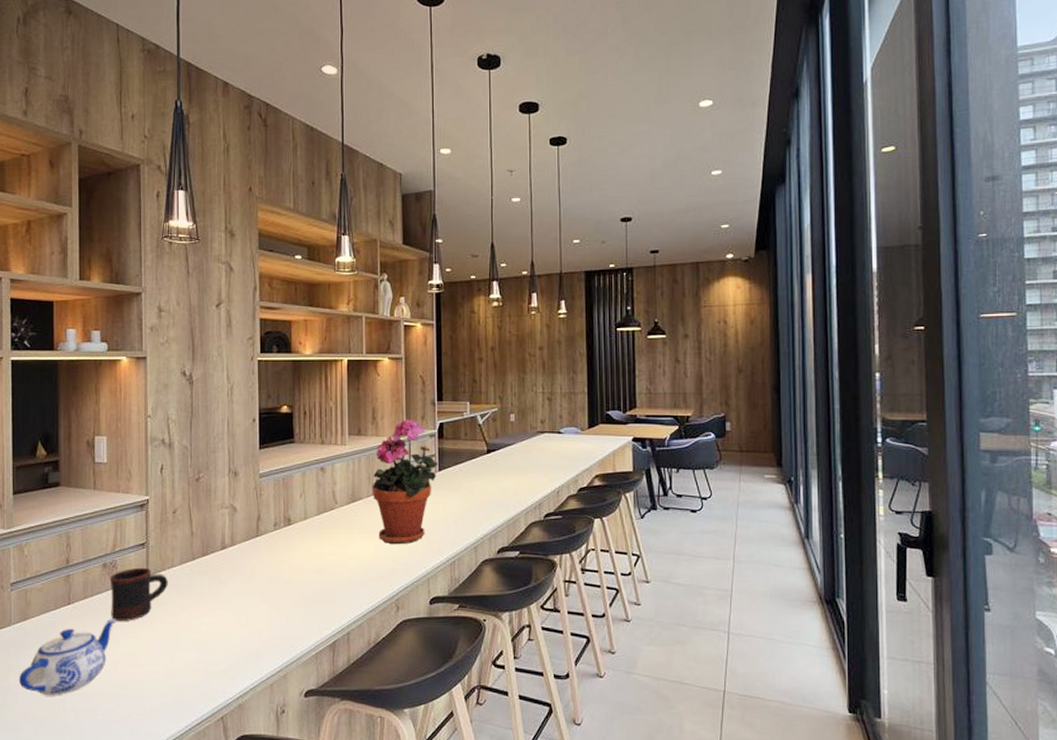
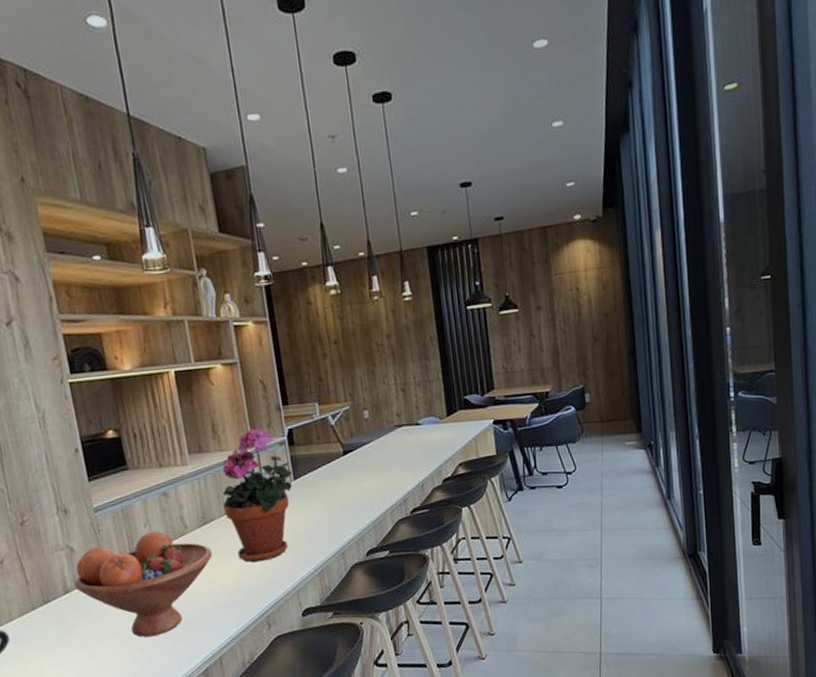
fruit bowl: none [232,501,356,602] -> present [74,530,213,638]

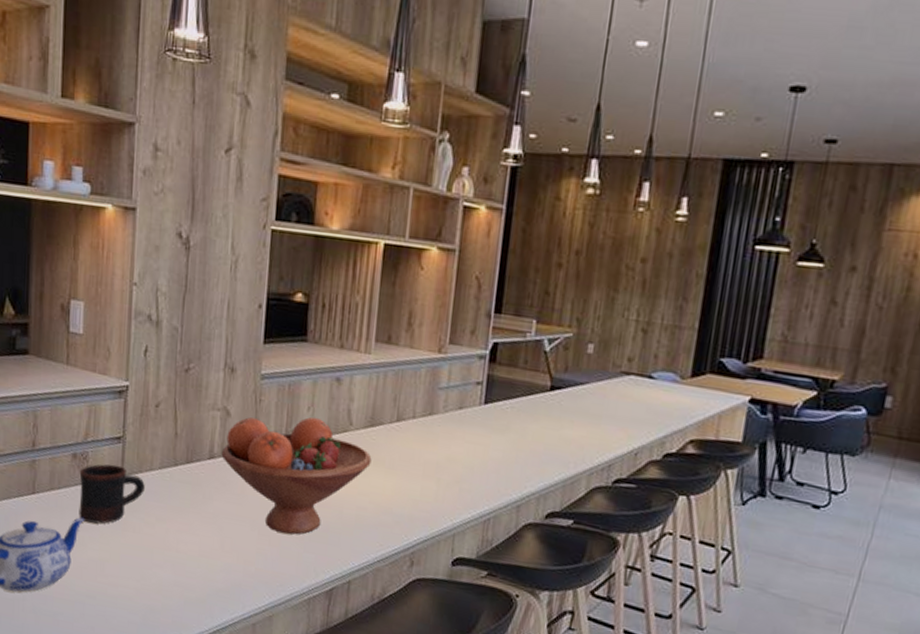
potted plant: present [222,428,293,562] -> none [396,331,485,489]

